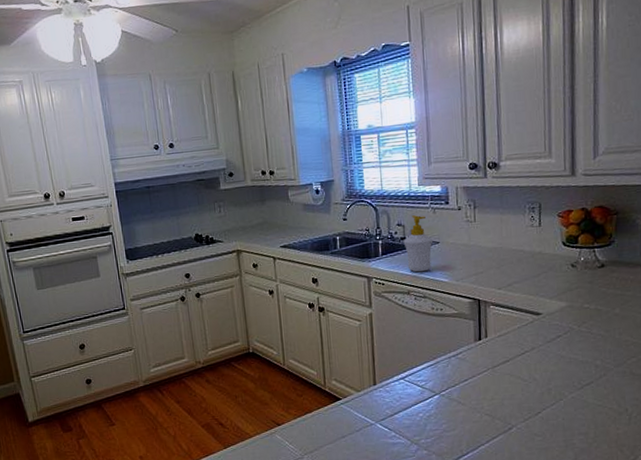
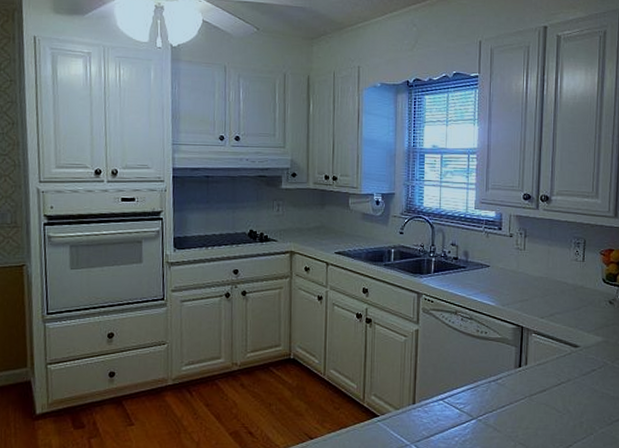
soap bottle: present [403,215,433,273] -> none [455,237,484,294]

